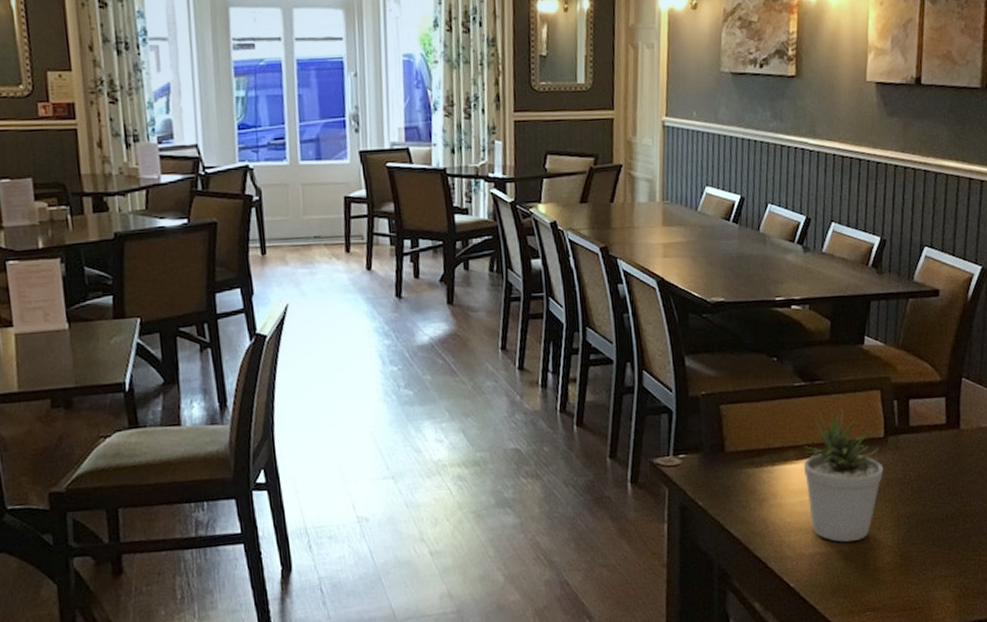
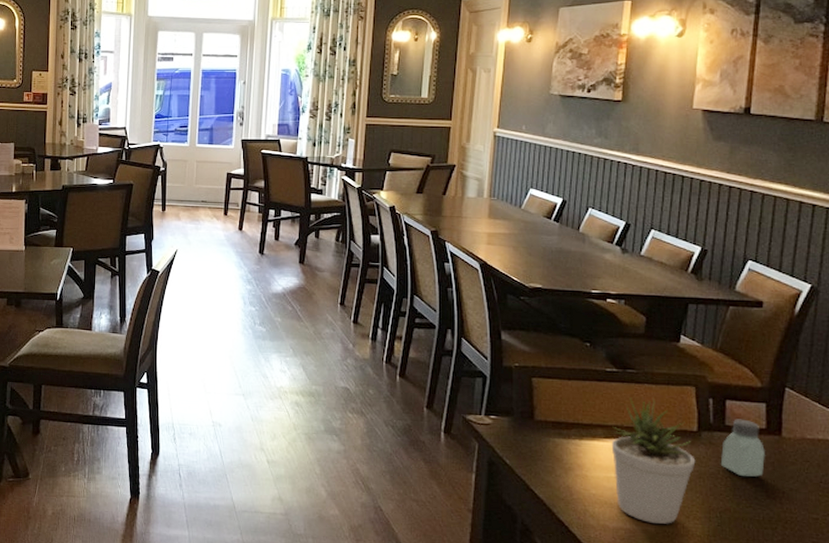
saltshaker: none [906,417,946,478] -> present [720,419,765,477]

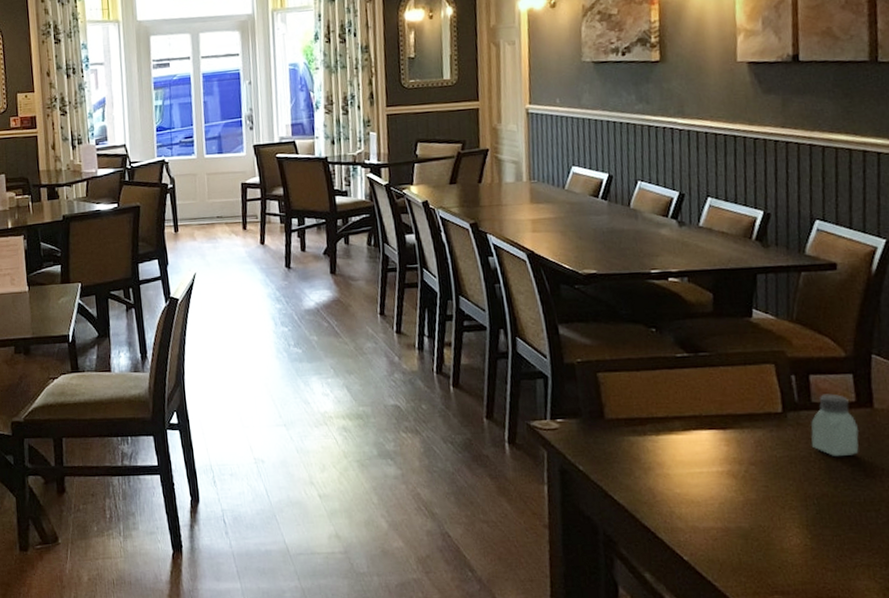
potted plant: present [611,397,696,524] -> none [690,382,785,519]

